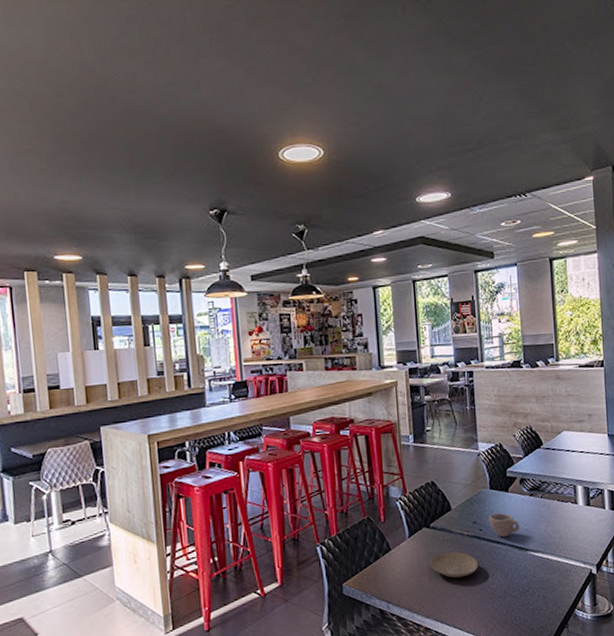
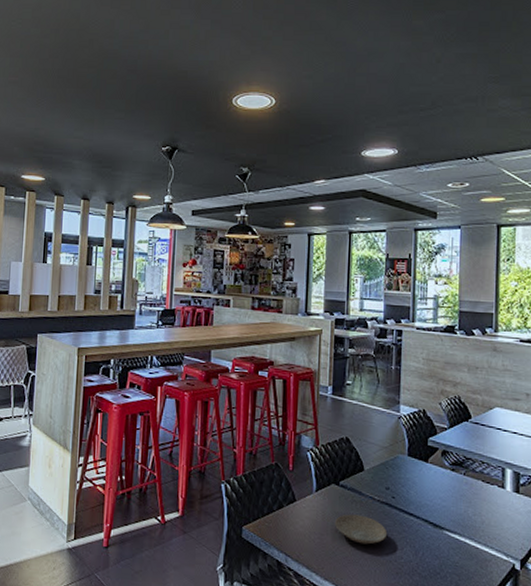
cup: present [489,513,520,537] -> none [403,483,437,510]

